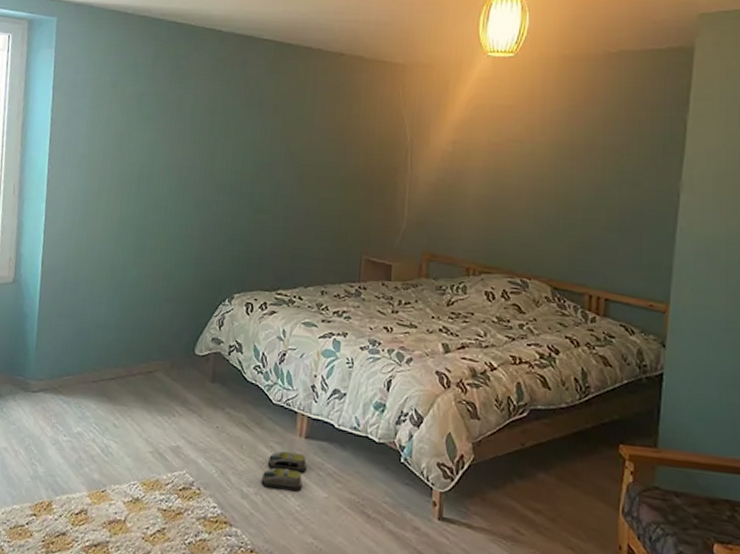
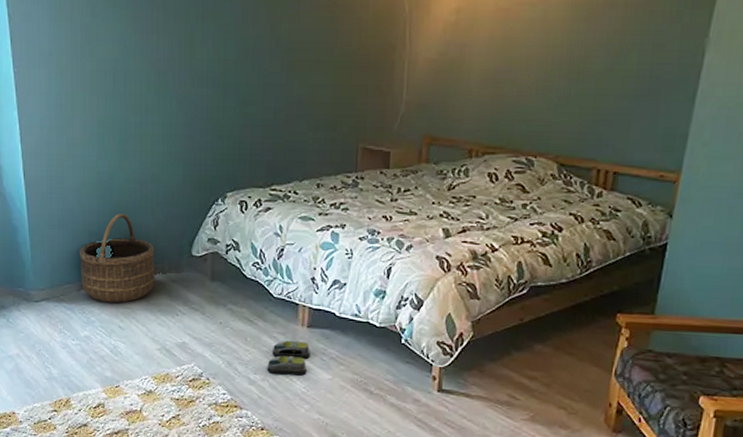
basket: none [81,307,159,399] -> present [80,213,155,303]

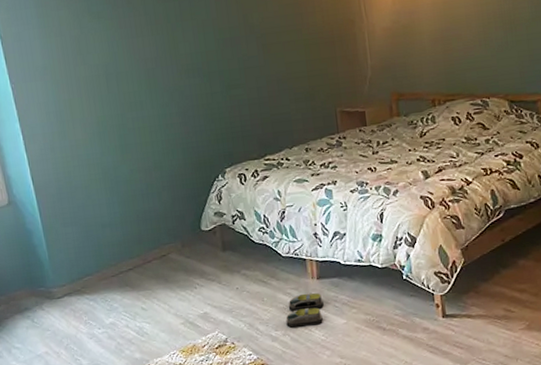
basket: present [80,213,155,303] -> none [95,202,171,288]

